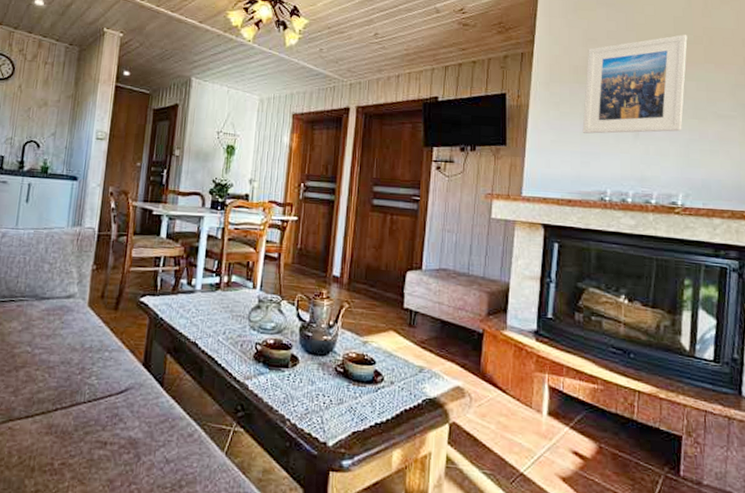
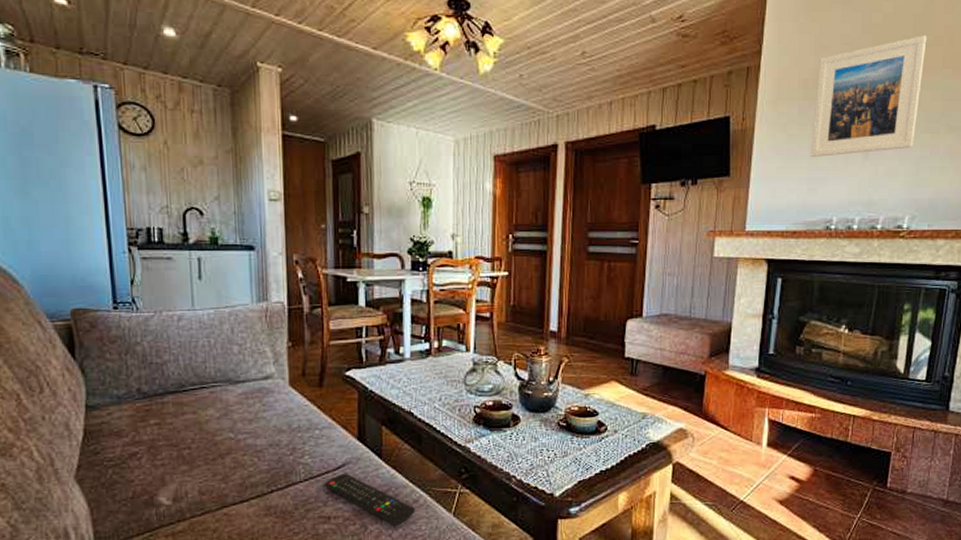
remote control: none [105,398,189,459] -> present [324,473,415,525]

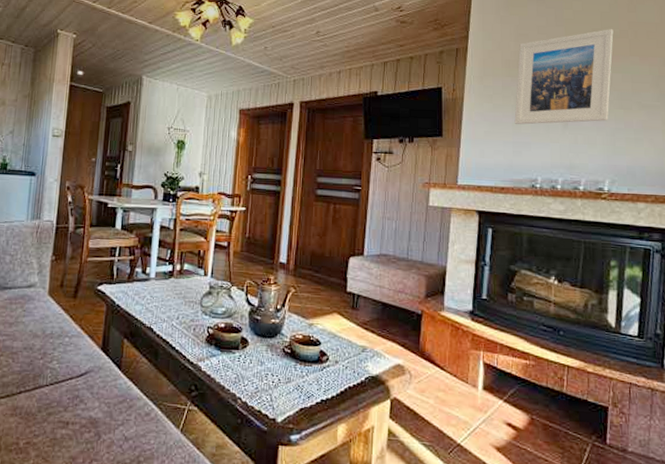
remote control: present [324,473,415,525] -> none [67,380,146,437]

